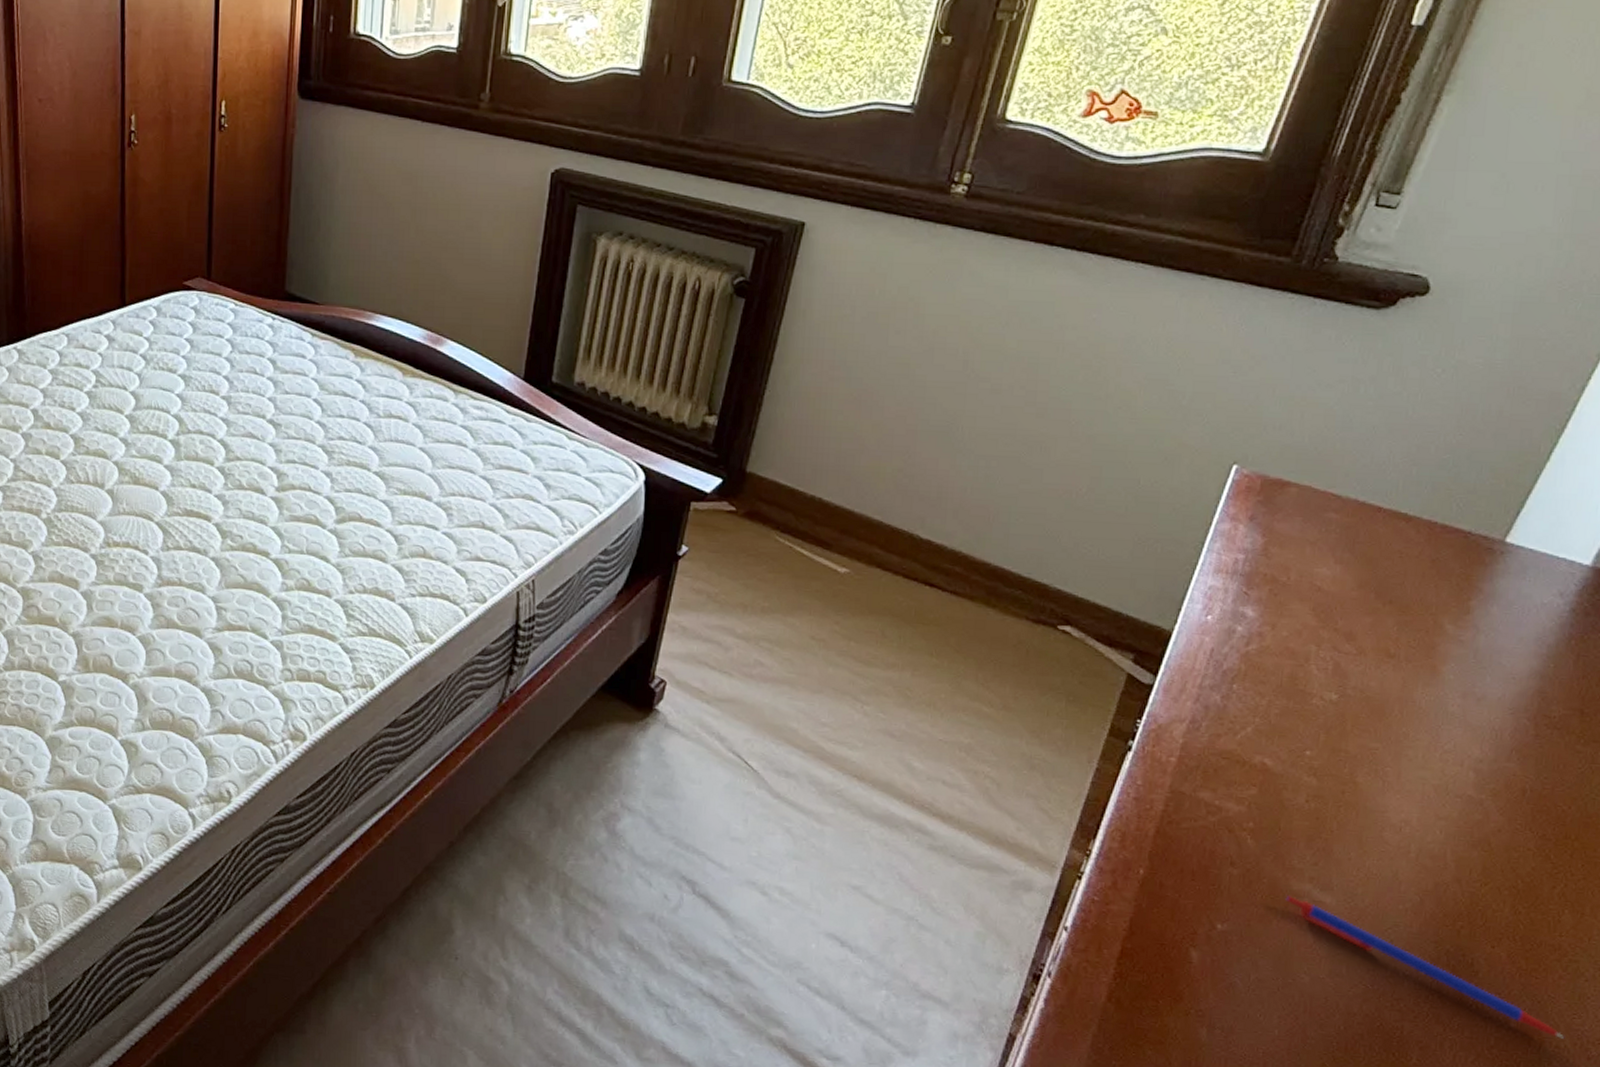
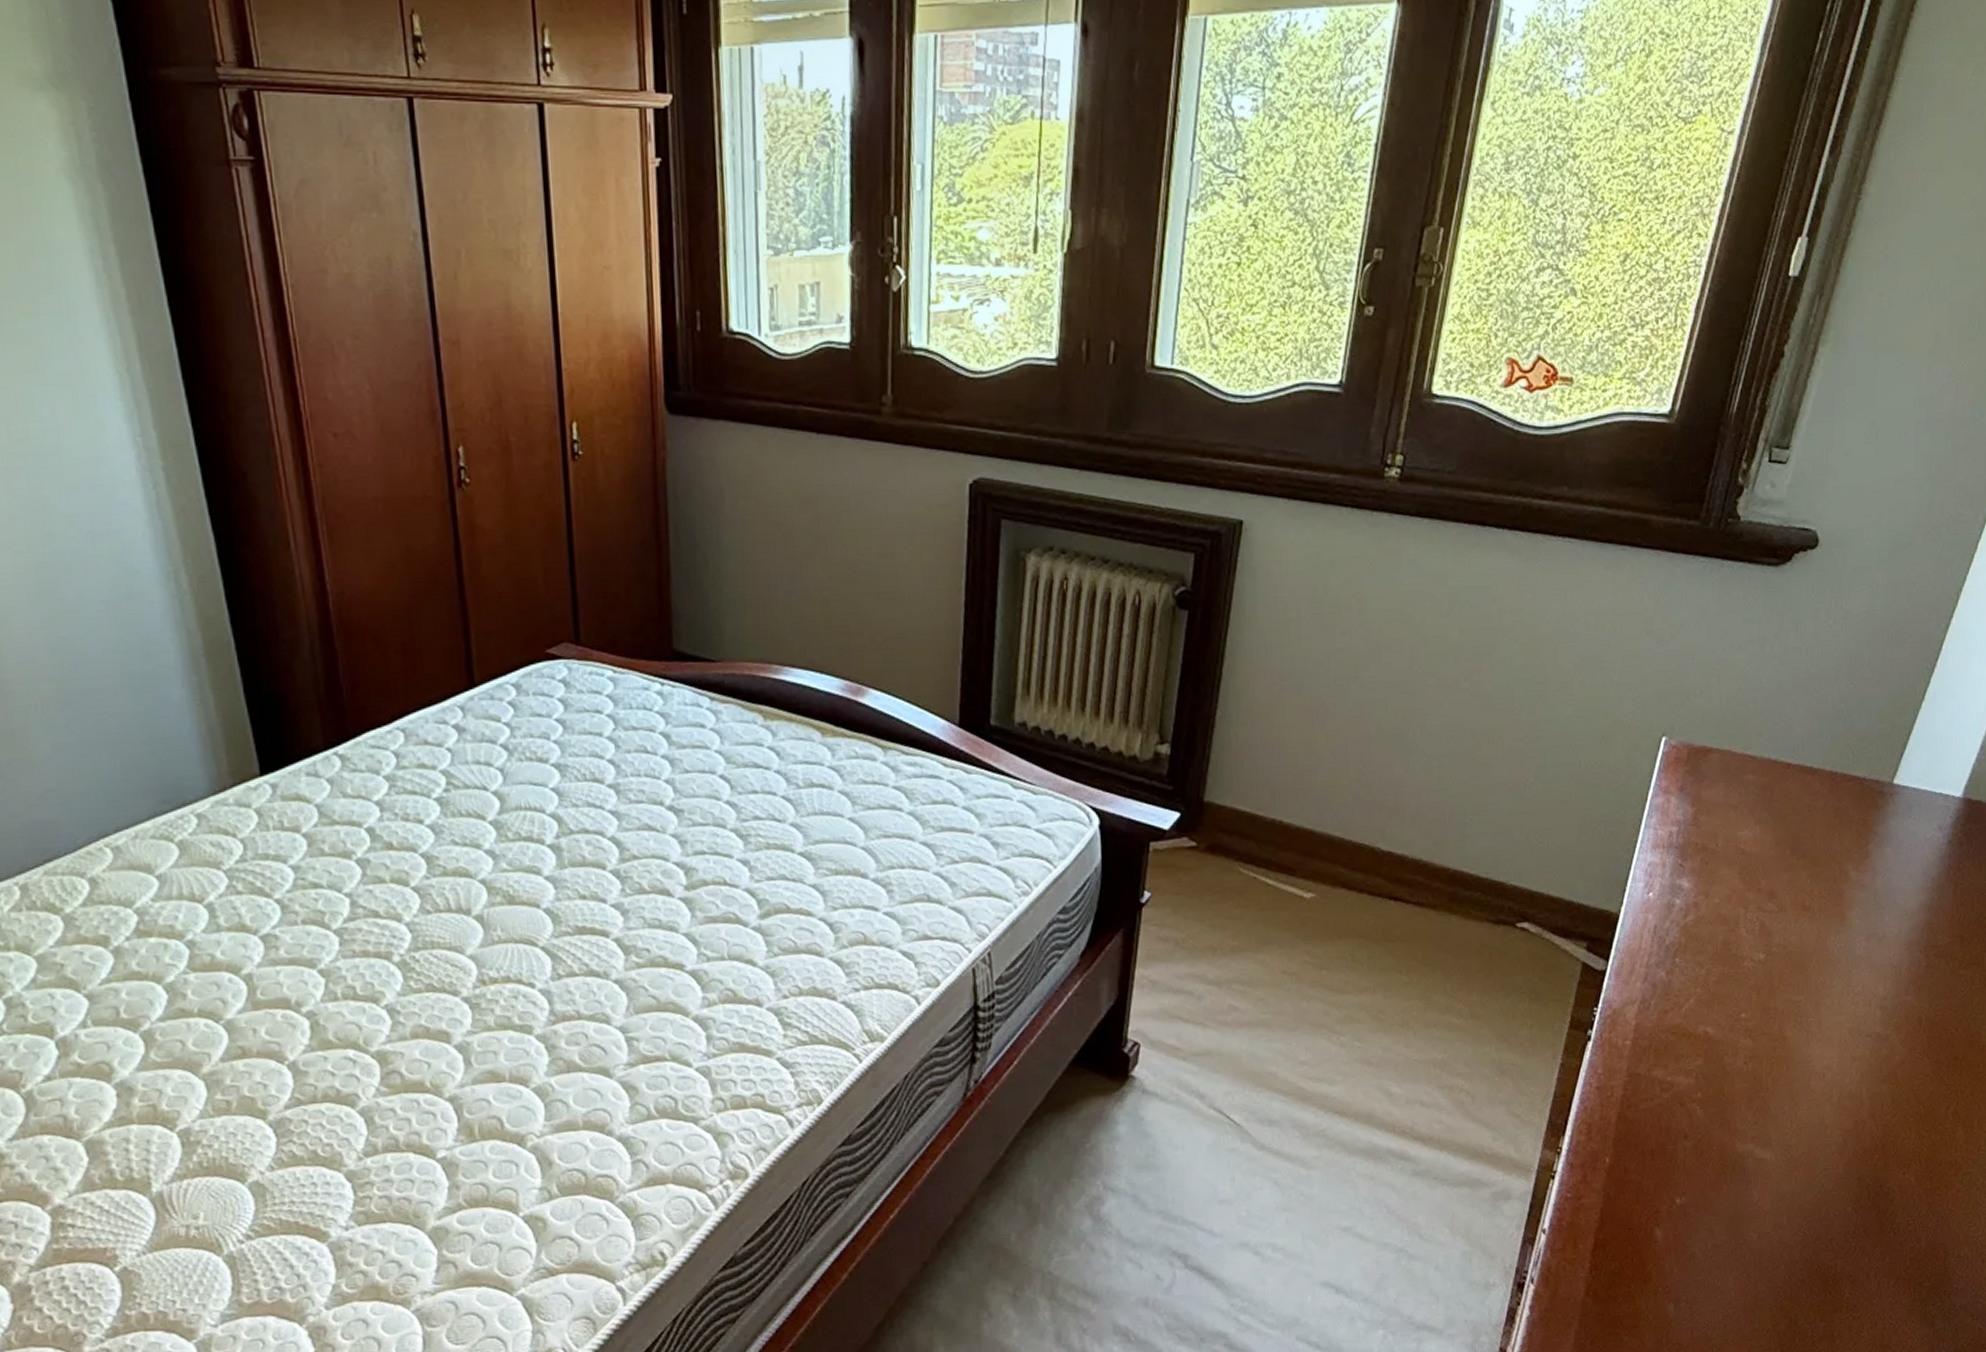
pen: present [1285,894,1565,1039] -> none [1733,1157,1964,1248]

